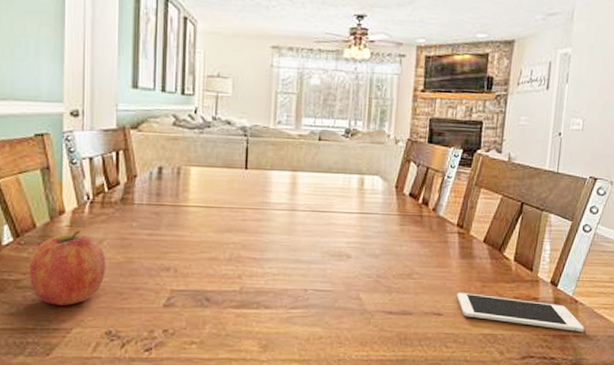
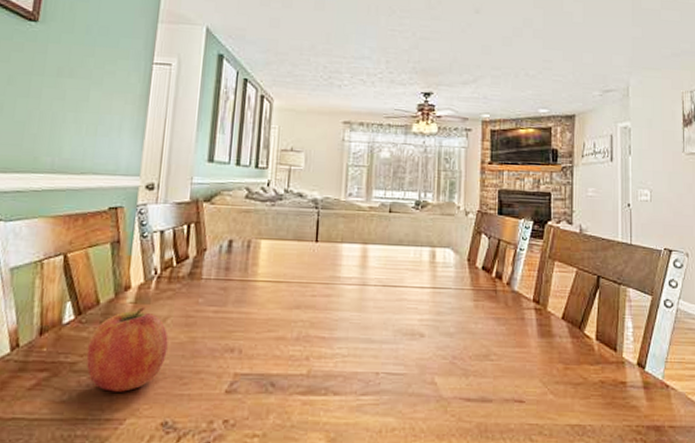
cell phone: present [456,293,584,333] -> none [538,376,680,423]

